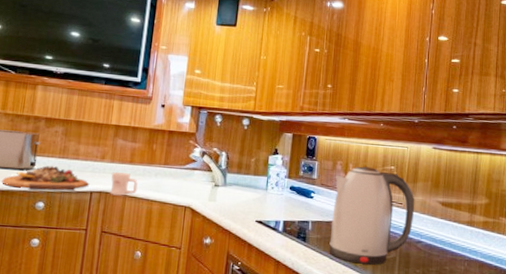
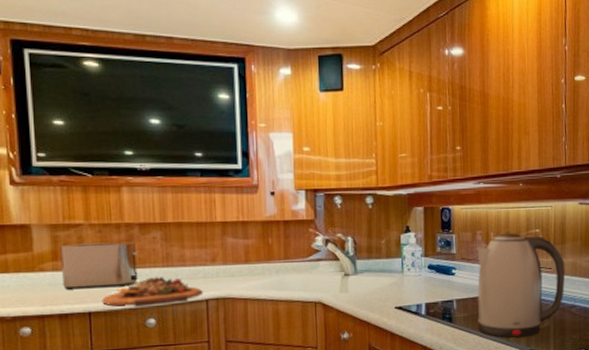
mug: present [110,172,138,196] -> none [226,274,258,300]

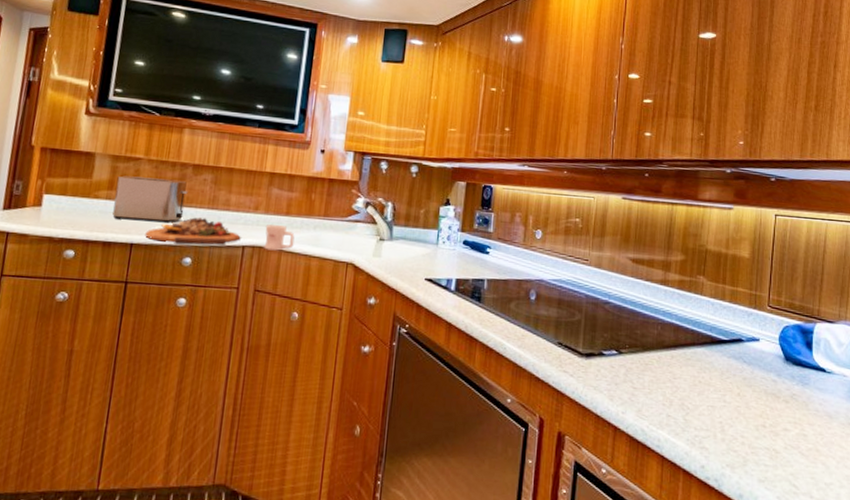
mug: none [226,274,258,300] -> present [264,224,295,251]
kettle: present [477,233,566,338] -> none [506,218,603,328]

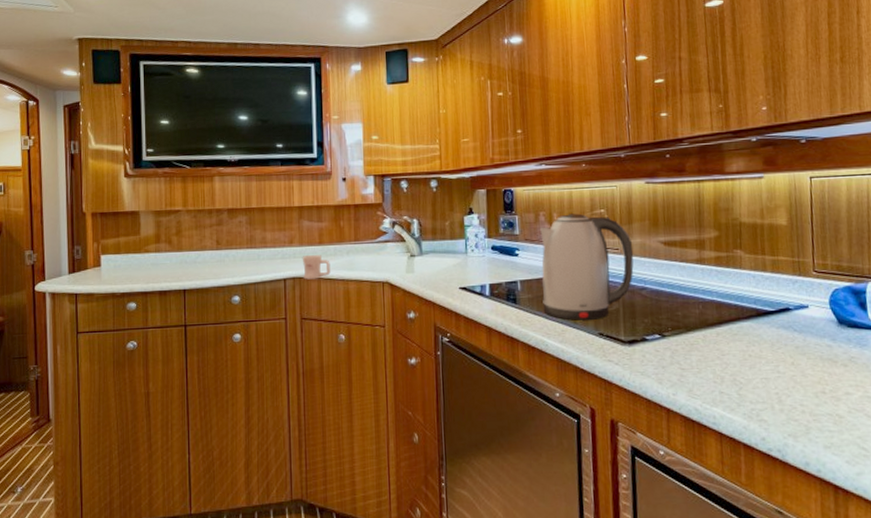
toaster: present [112,175,188,223] -> none [162,225,227,269]
cutting board: present [145,217,241,247] -> none [195,257,281,286]
kettle: none [506,218,603,328] -> present [540,213,634,321]

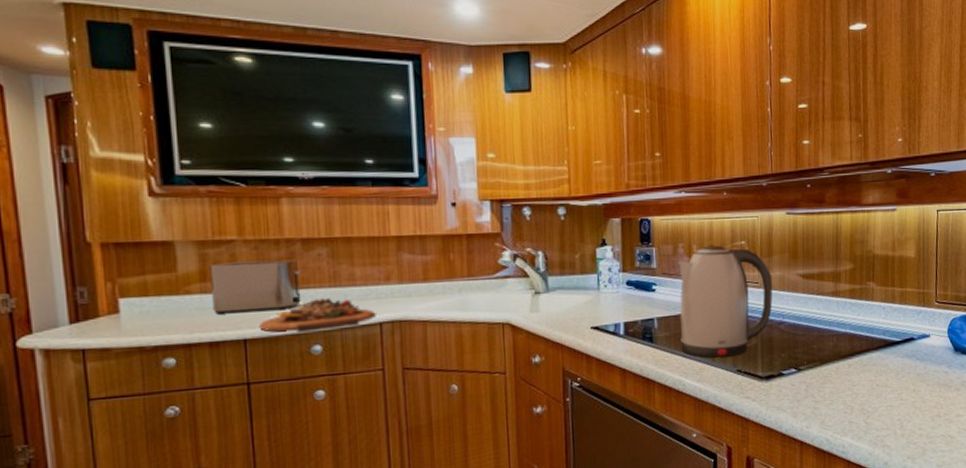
toaster: none [162,225,227,269] -> present [209,259,301,315]
cutting board: none [195,257,281,286] -> present [259,298,376,334]
mug: present [302,255,331,280] -> none [402,294,439,323]

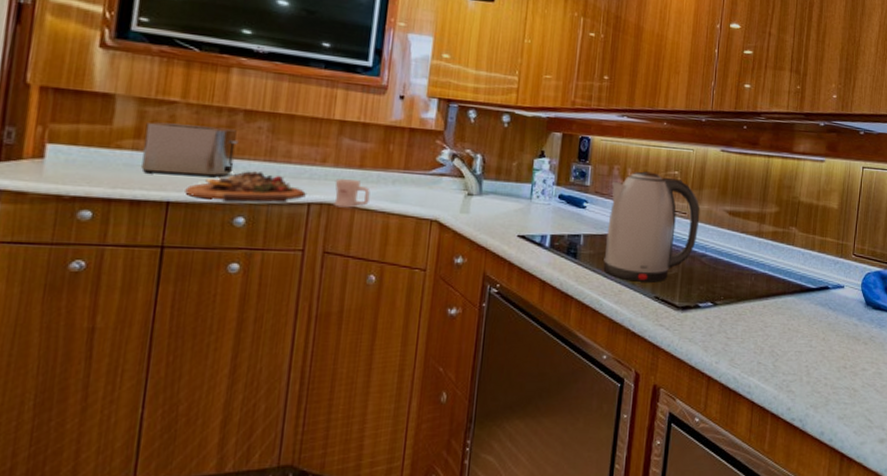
mug: none [402,294,439,323] -> present [334,179,370,208]

